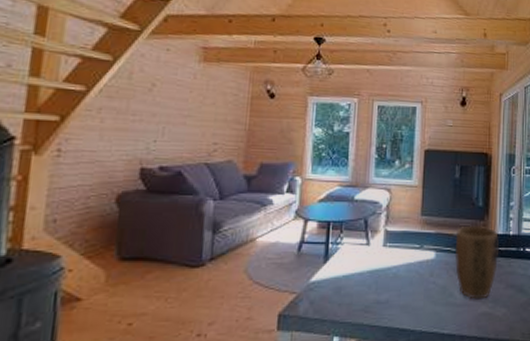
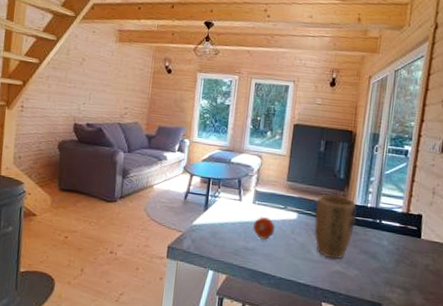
fruit: none [384,260,411,290] -> present [252,216,275,241]

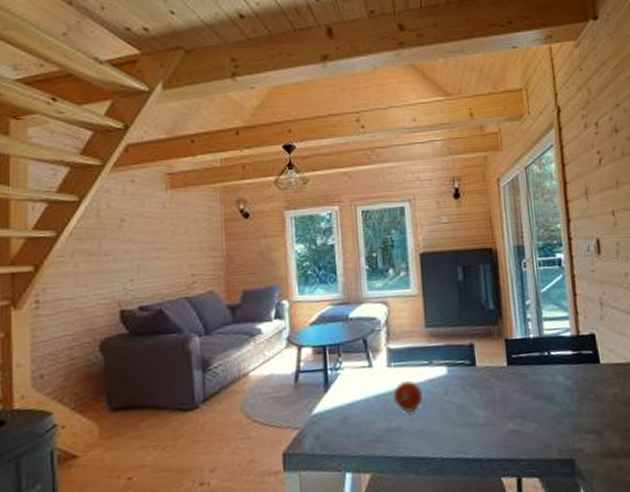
plant pot: present [314,194,357,260] -> none [467,332,520,416]

